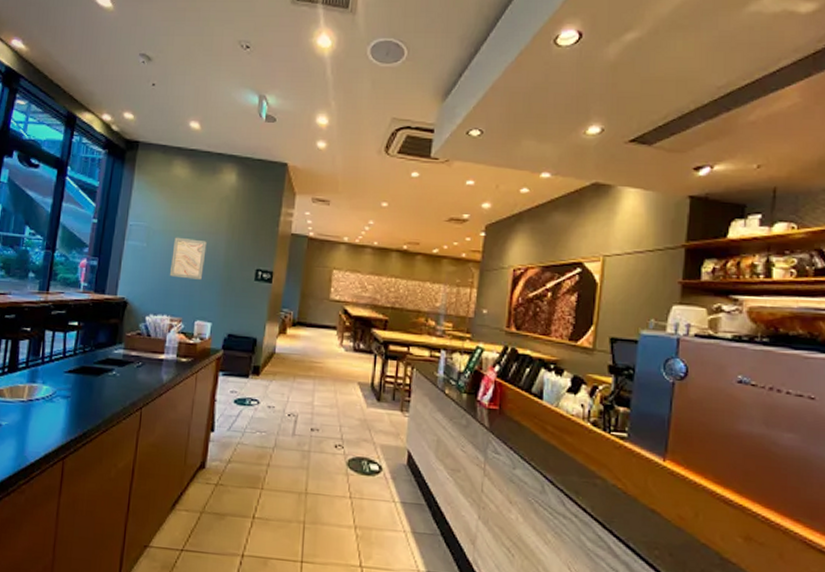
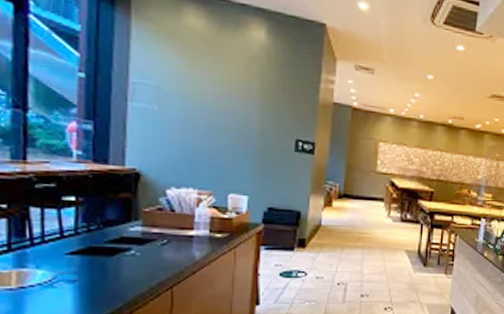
wall art: present [169,237,207,280] -> none [191,100,235,150]

